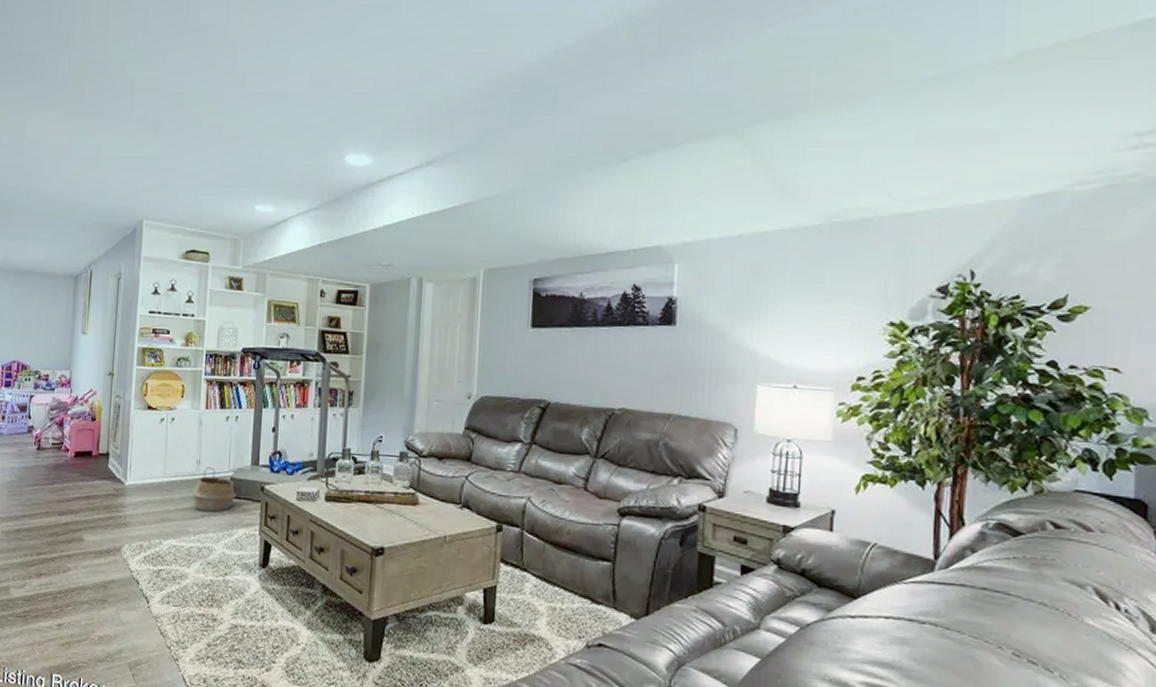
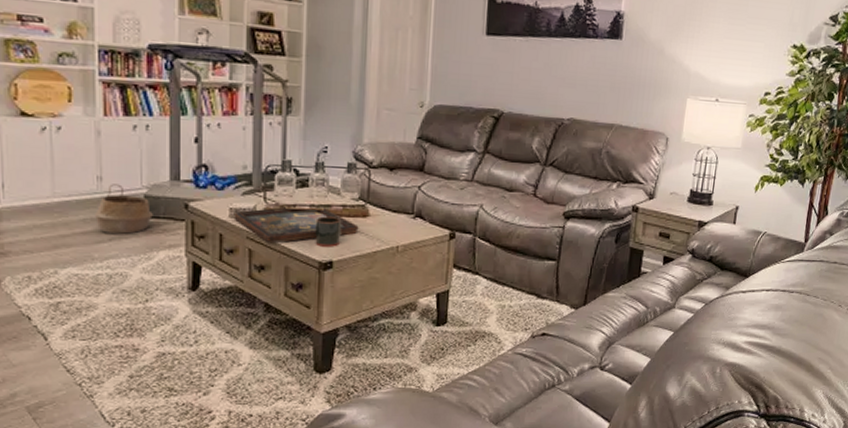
decorative tray: none [300,492,409,527] -> present [233,206,359,244]
mug: none [368,503,394,534] -> present [315,216,342,247]

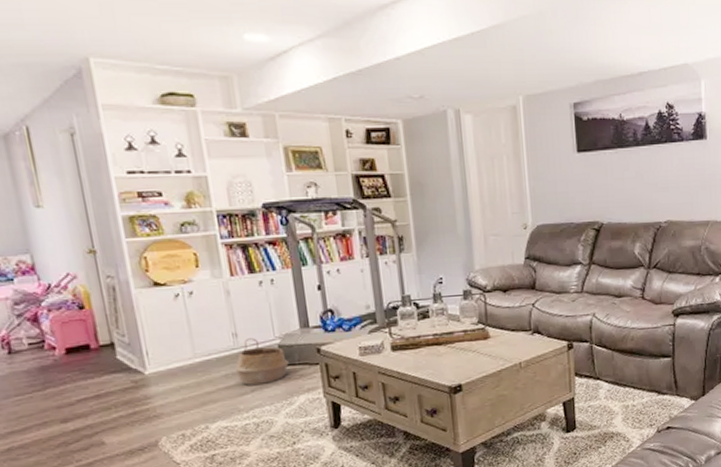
decorative tray: present [233,206,359,244] -> none [363,334,482,376]
mug: present [315,216,342,247] -> none [440,342,467,372]

